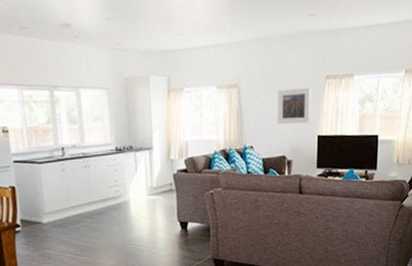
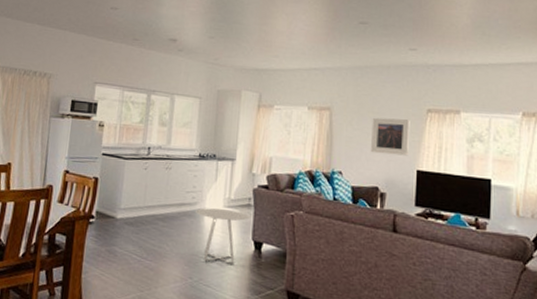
side table: none [121,197,173,248] -> present [196,208,250,266]

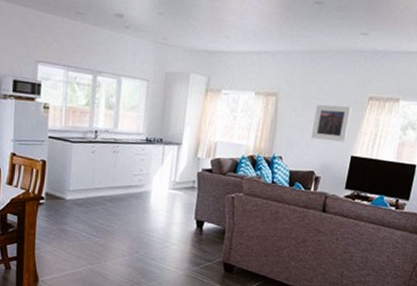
side table: present [196,208,250,266] -> none [142,190,194,242]

